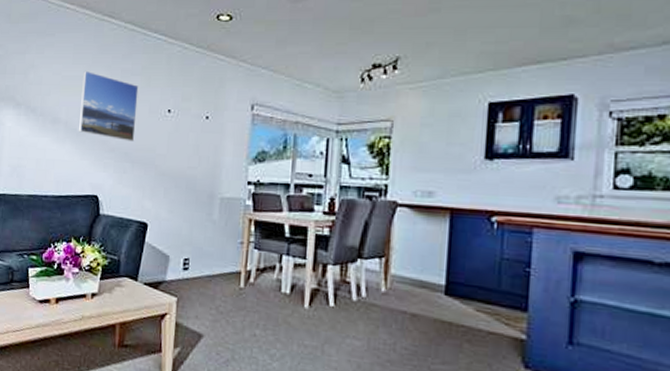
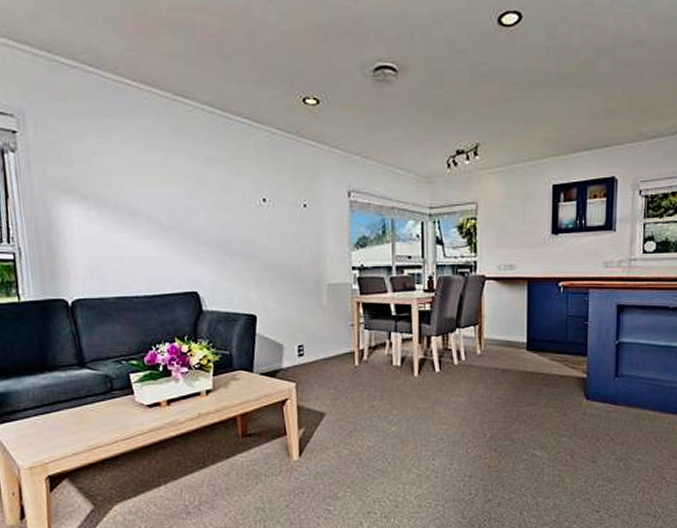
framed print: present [79,70,139,142] -> none [160,157,231,233]

